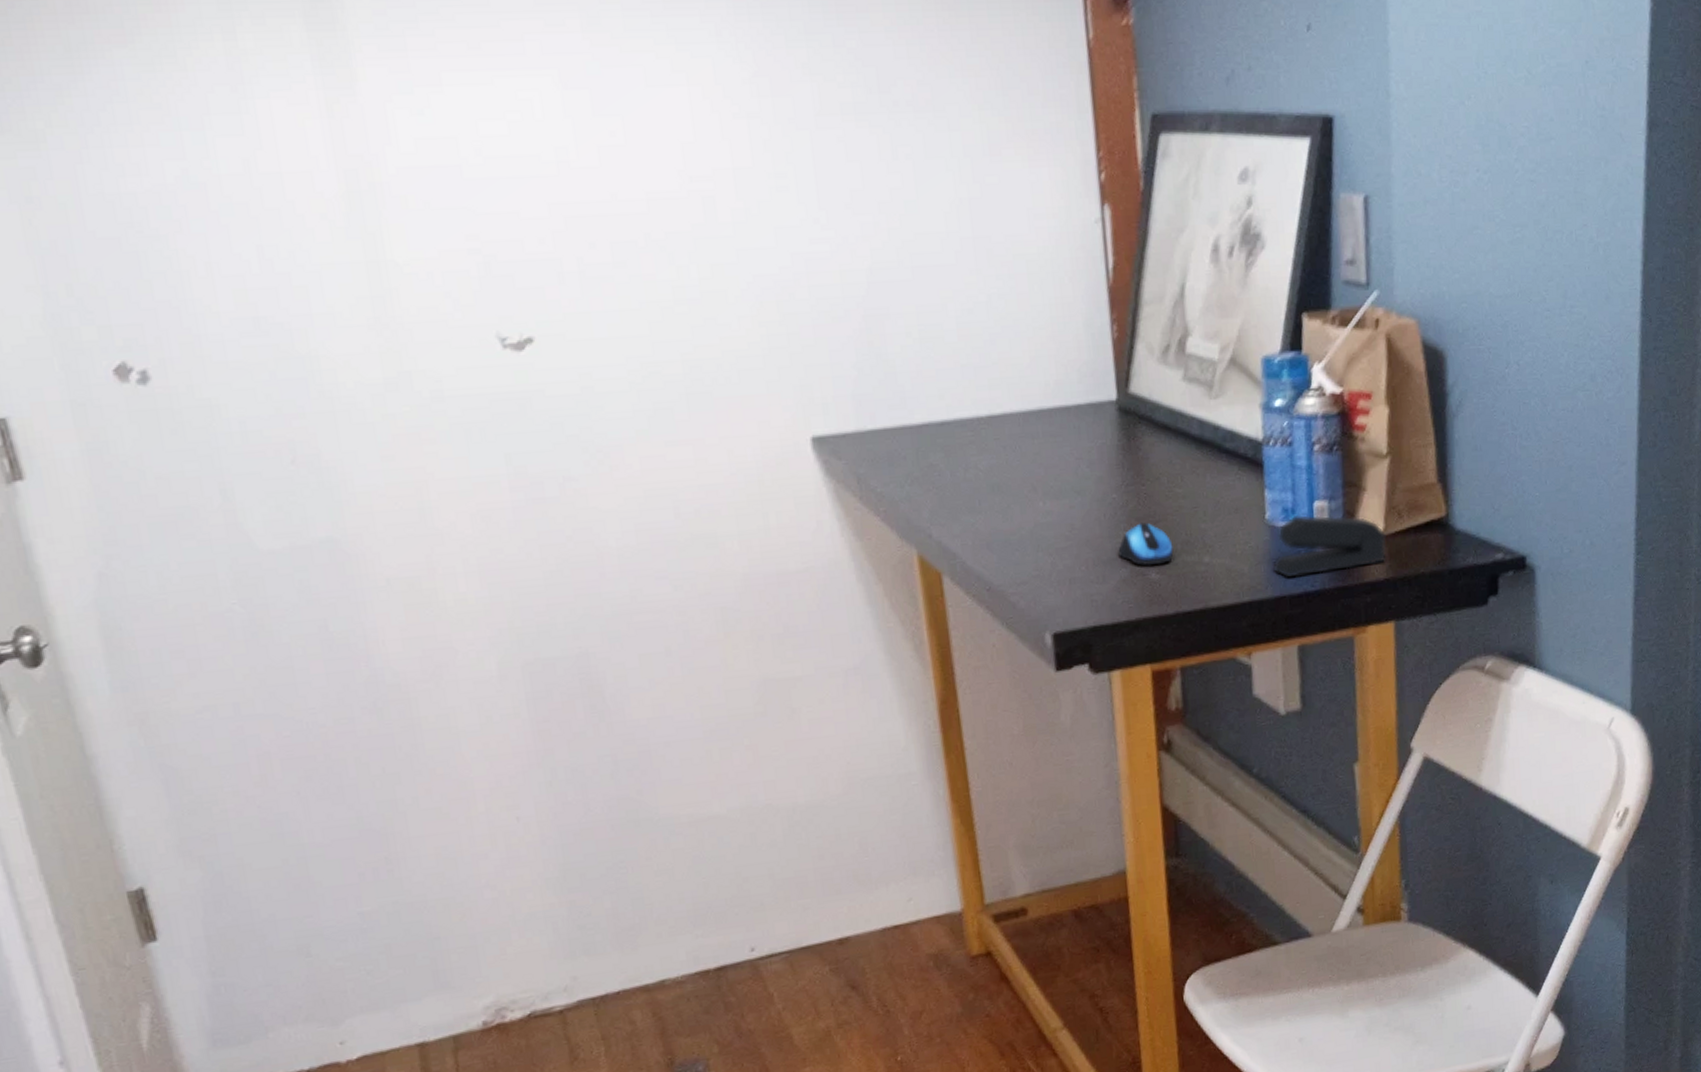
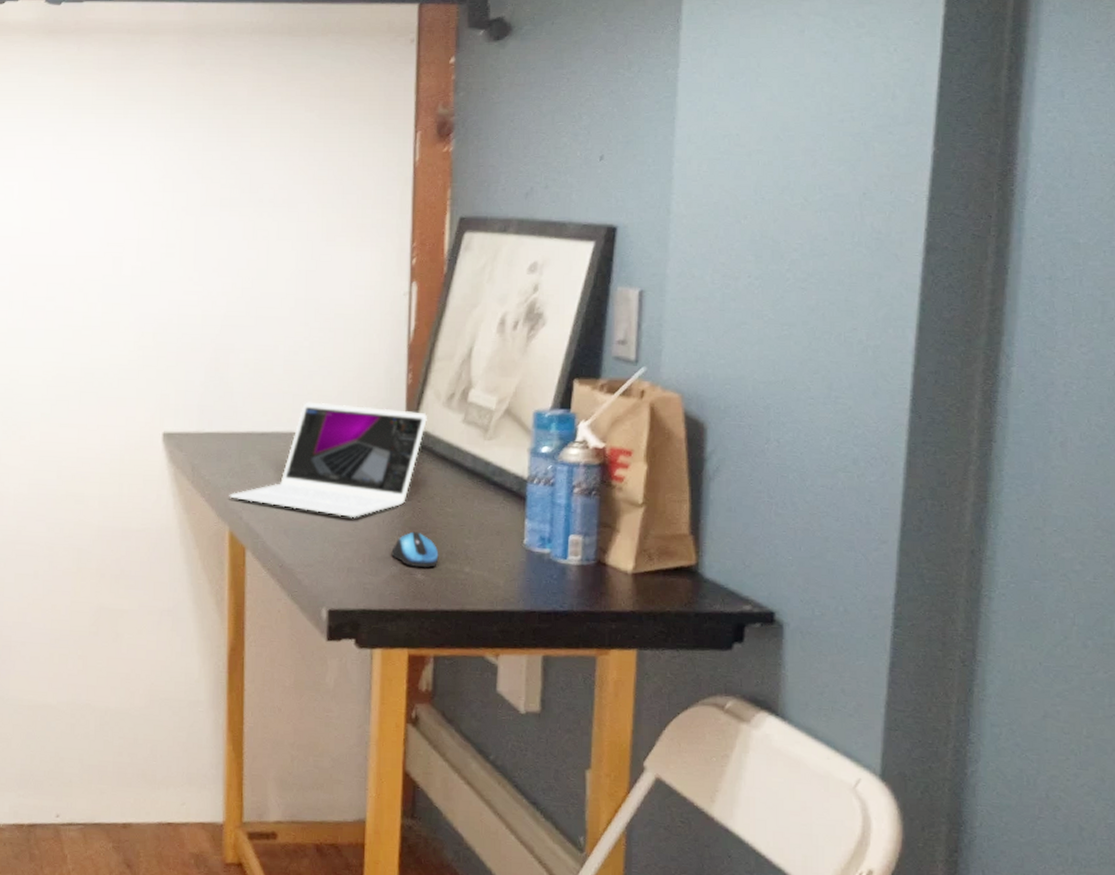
laptop: none [910,372,1141,517] -> present [229,401,427,518]
stapler: present [1273,514,1388,578] -> none [527,543,637,598]

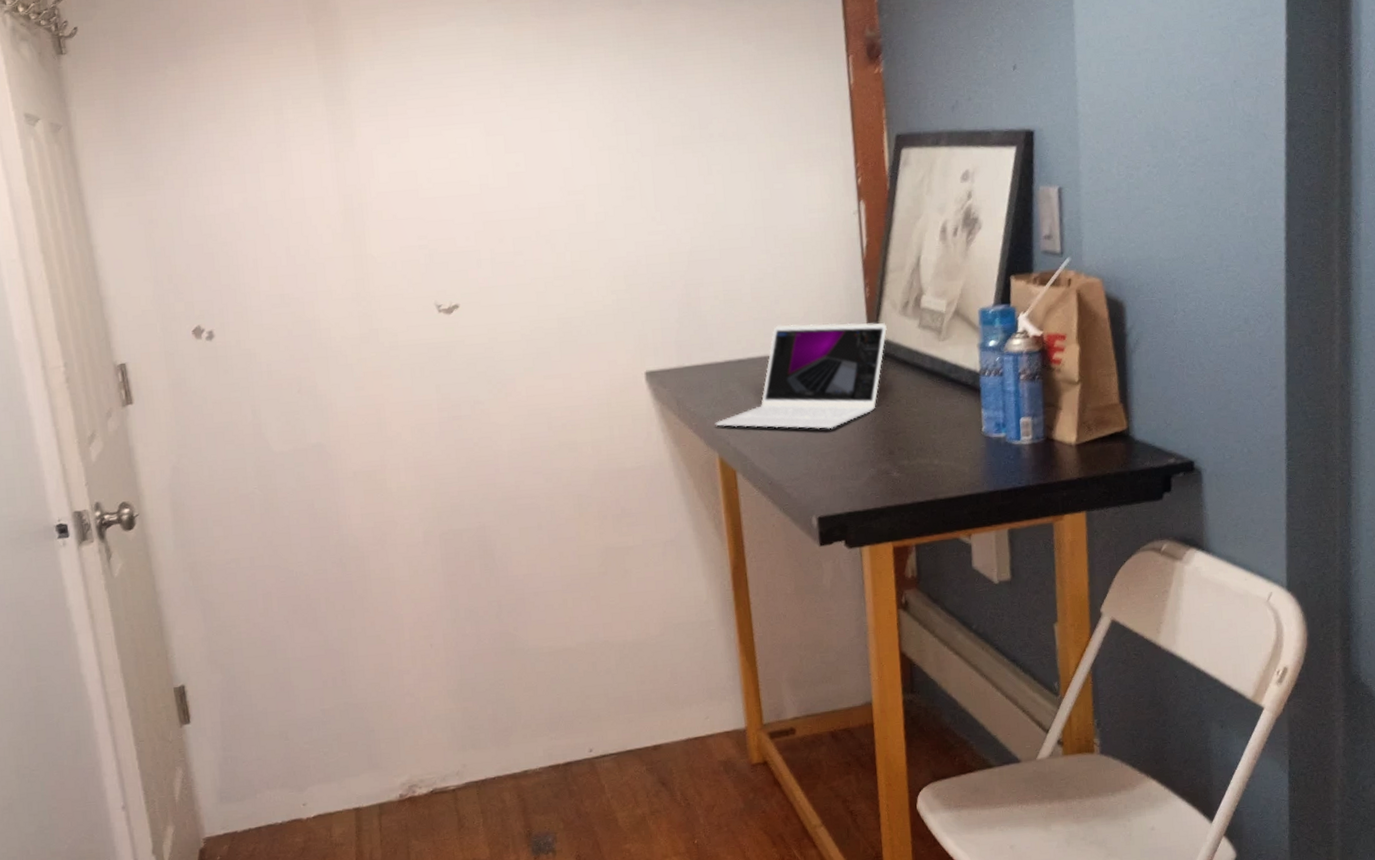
computer mouse: present [391,531,439,568] -> none [868,434,911,467]

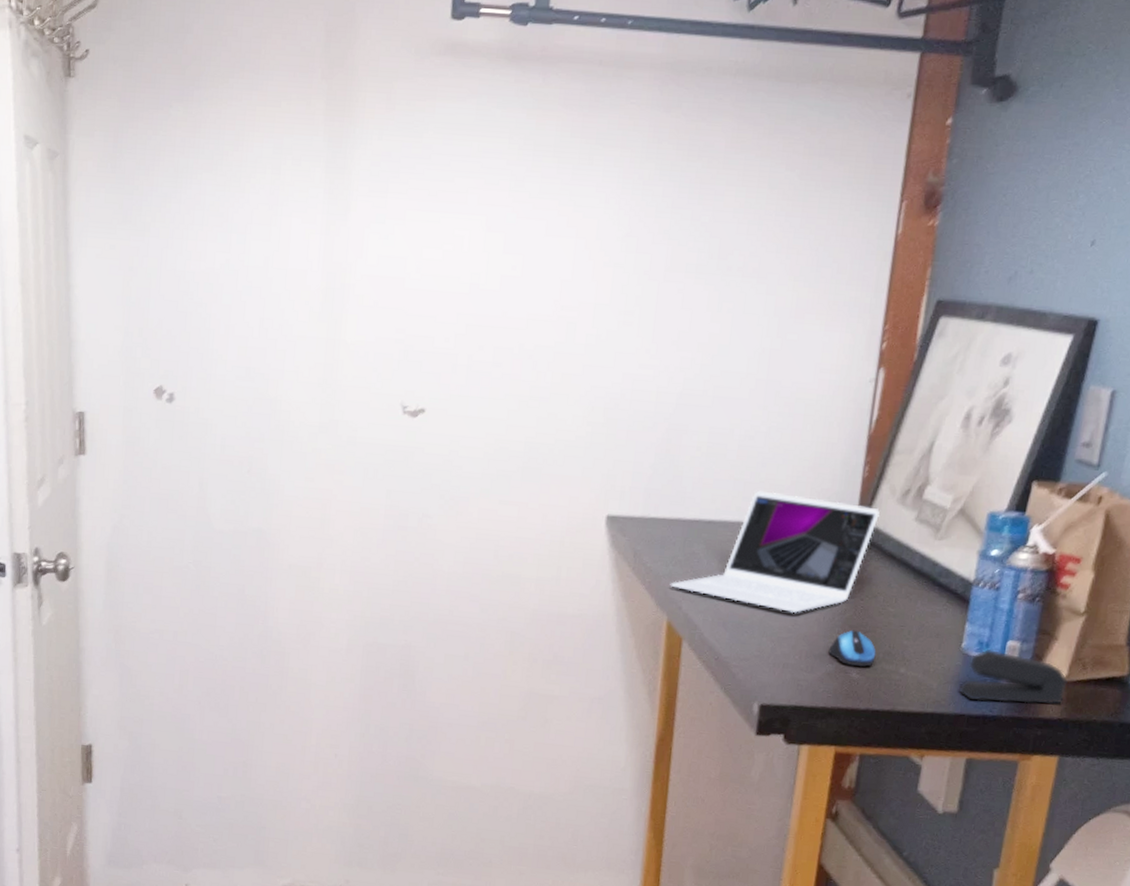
computer mouse: none [868,434,911,467] -> present [828,630,876,667]
stapler: none [988,428,1080,477] -> present [959,648,1069,705]

